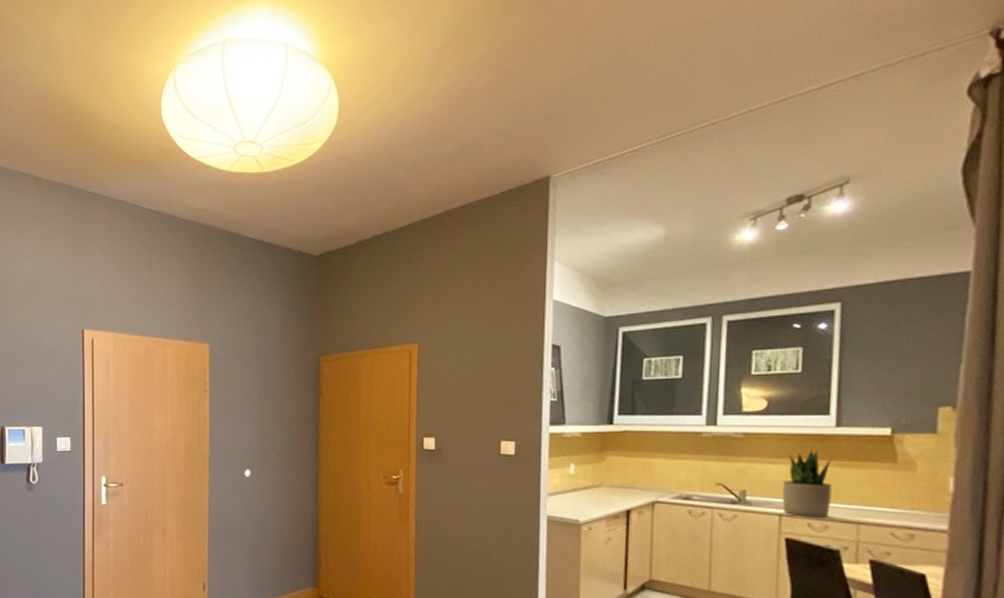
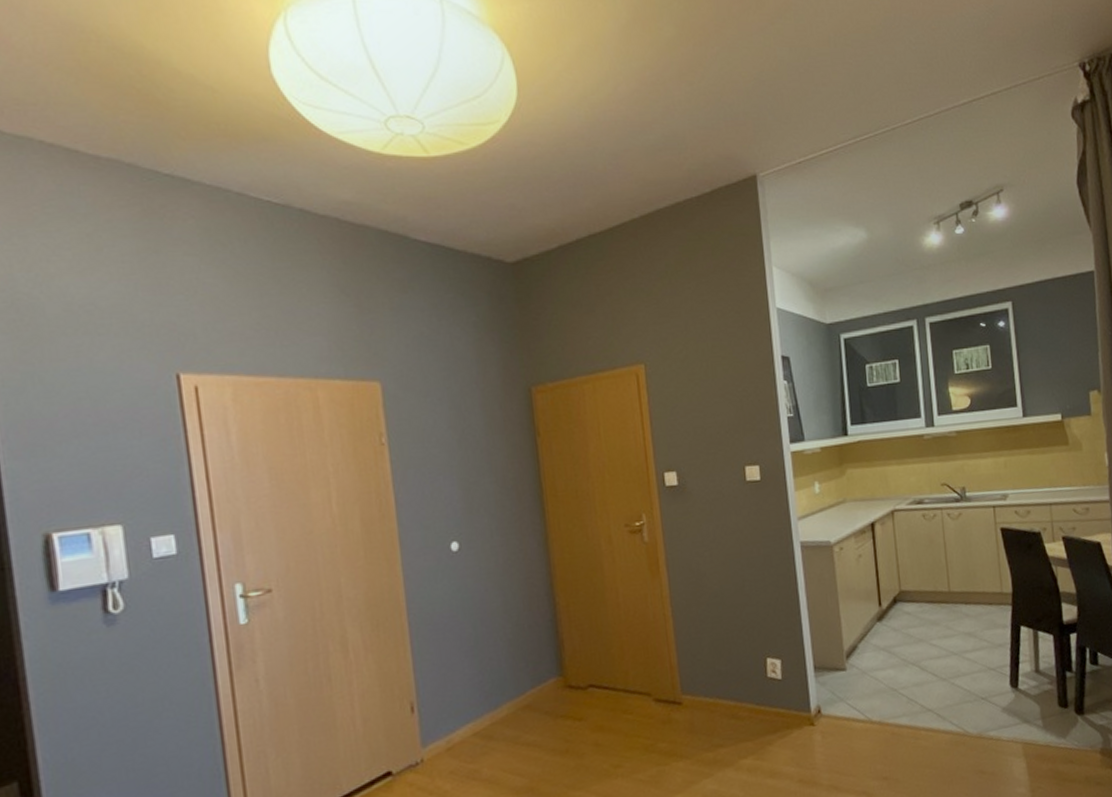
planter: present [782,451,834,518] -> none [992,441,1029,506]

